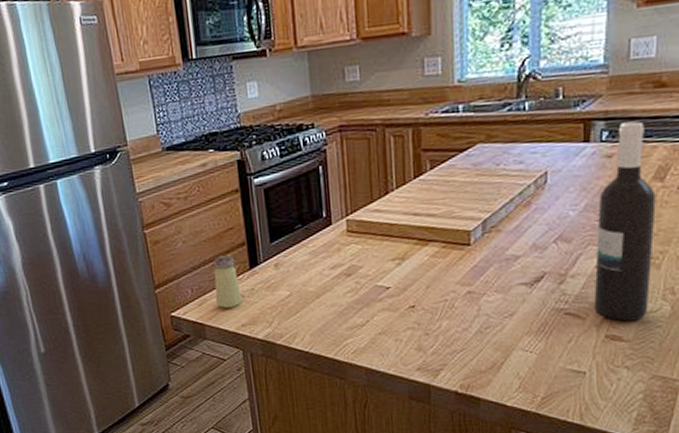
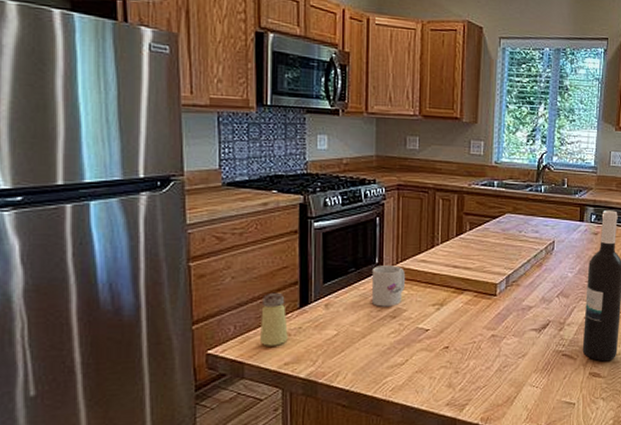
mug: none [319,218,359,265] -> present [371,265,406,307]

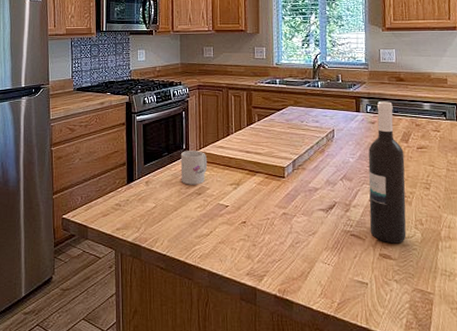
saltshaker: present [260,292,288,346] -> none [99,171,119,214]

